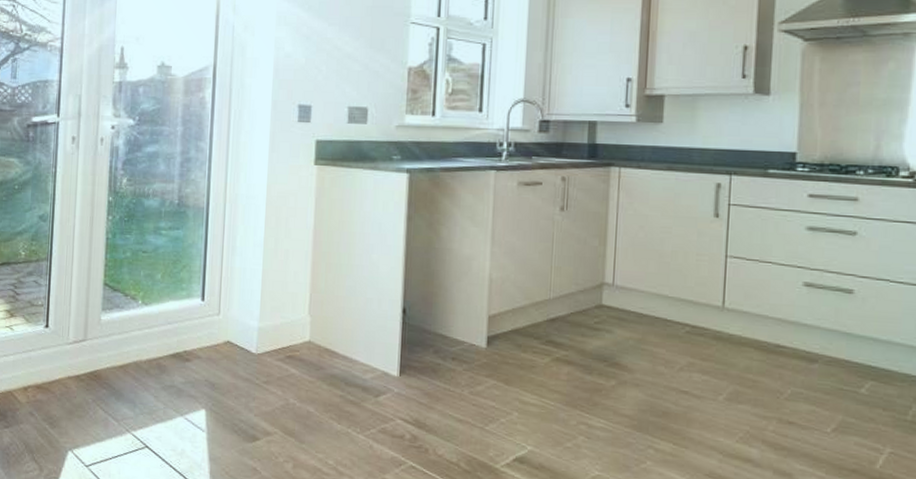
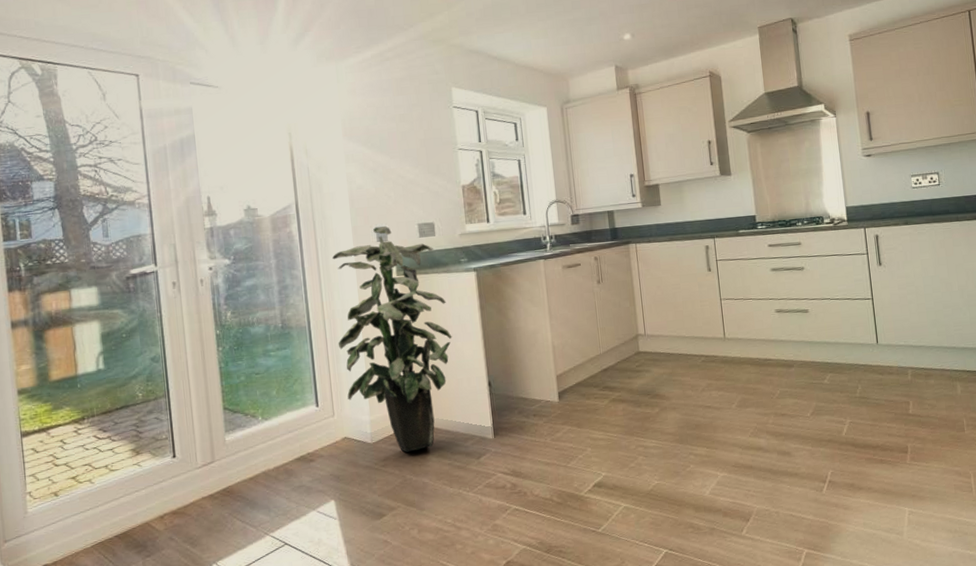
indoor plant: none [236,105,368,373] -> present [333,226,452,452]

